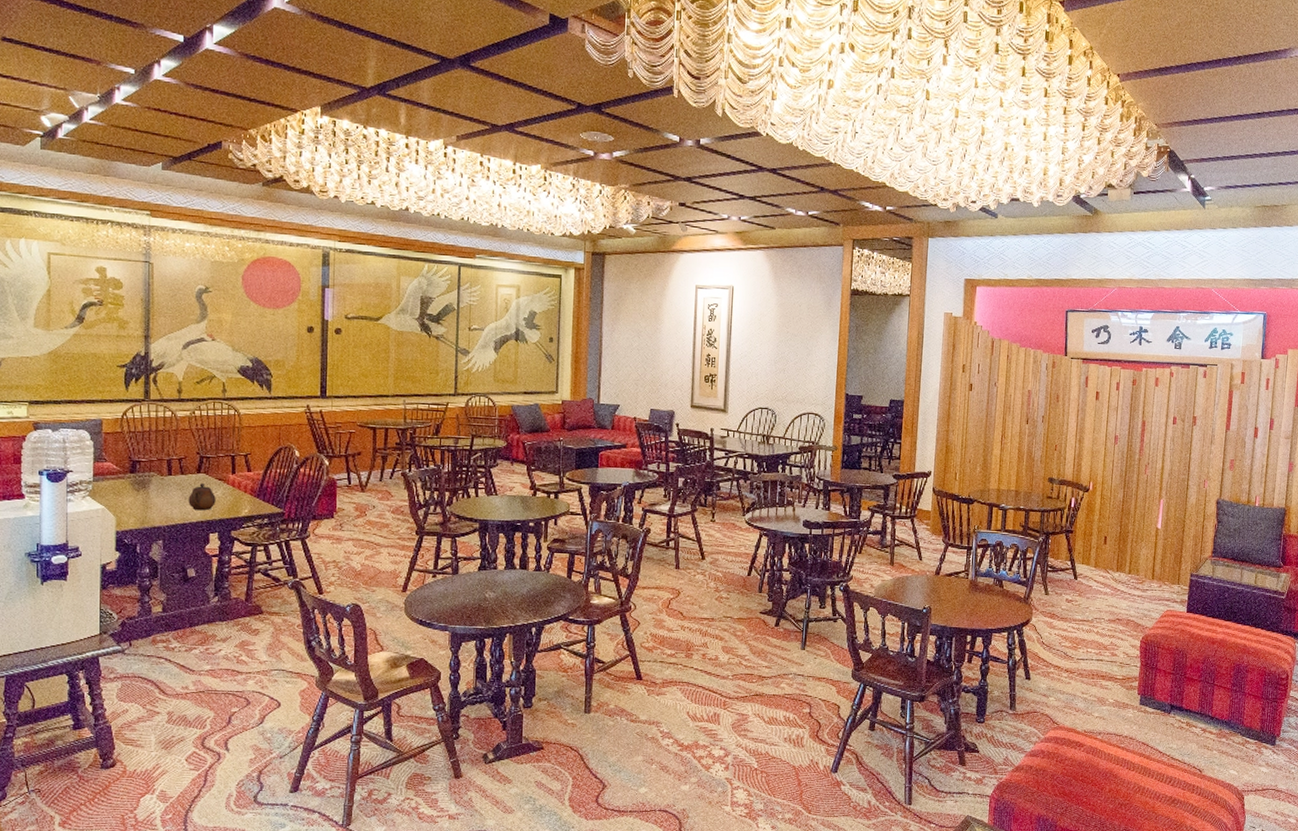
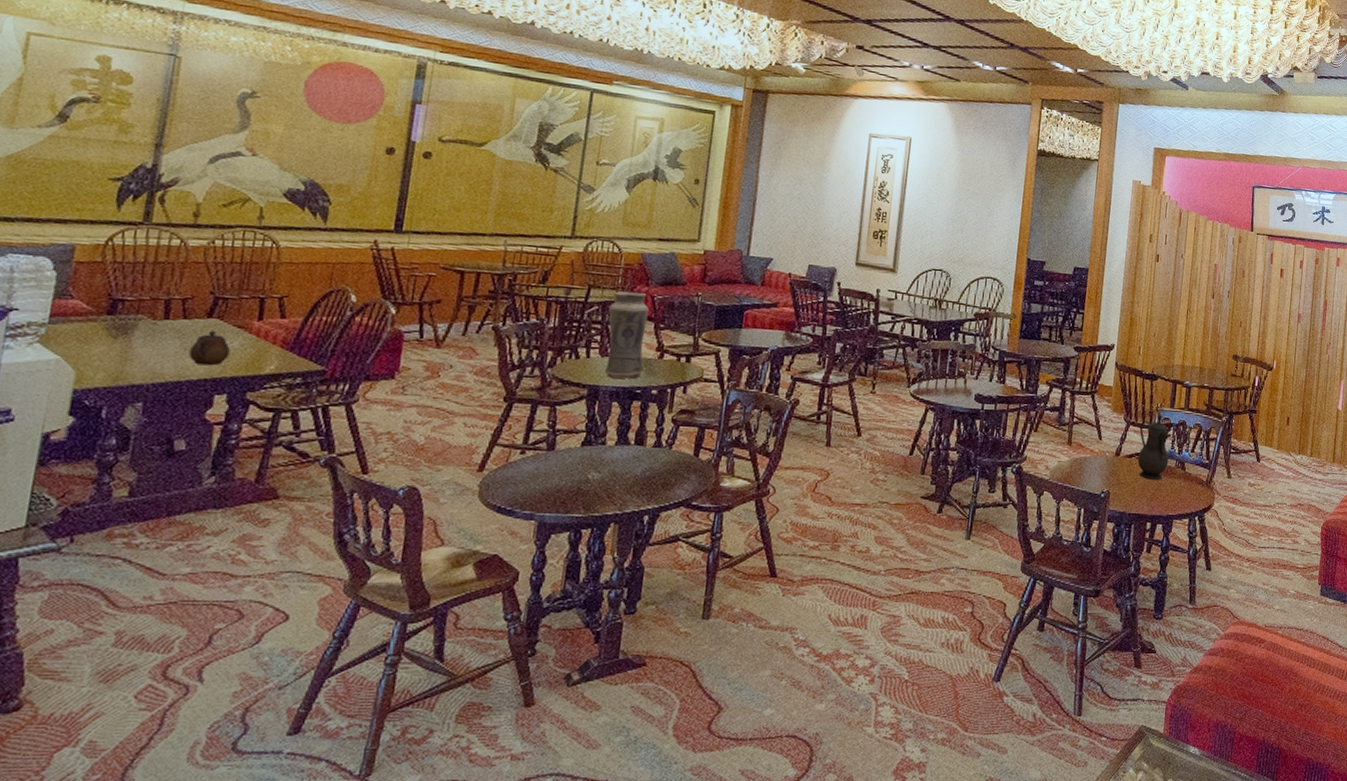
vase: none [489,439,522,514] -> present [605,291,649,380]
coffeepot: none [957,536,990,597] -> present [1137,414,1172,480]

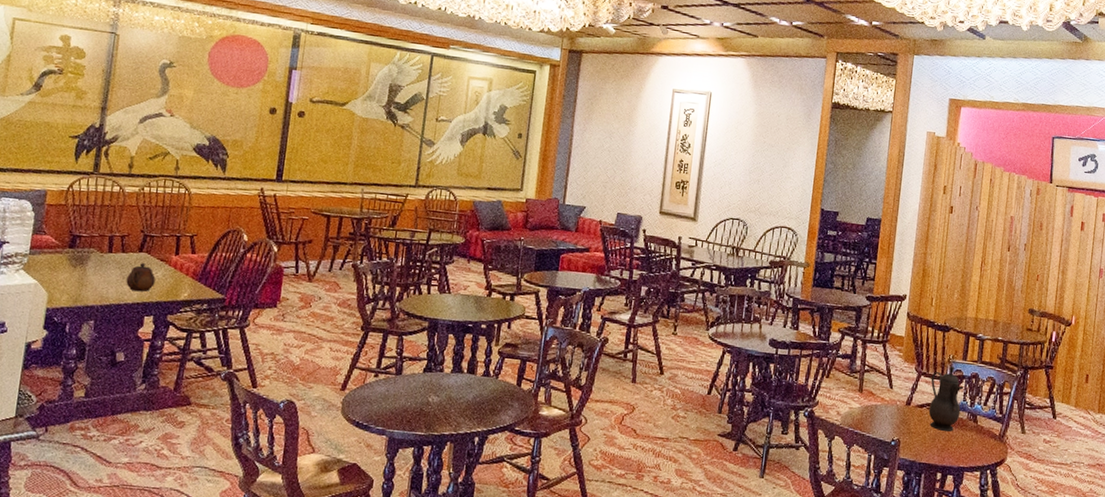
vase: present [605,291,649,380] -> none [443,235,479,314]

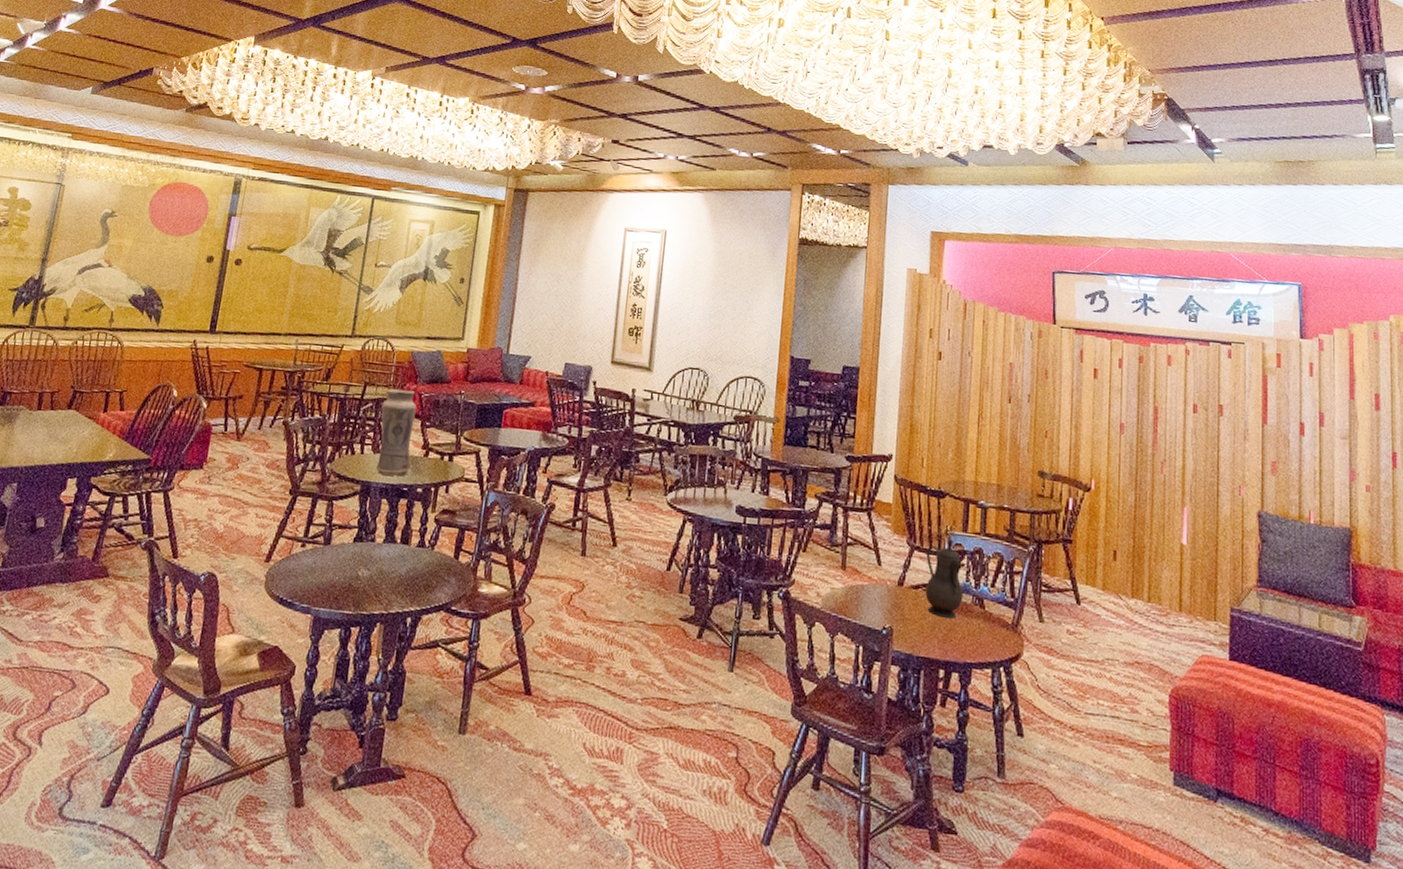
teapot: present [126,263,156,292] -> none [52,421,82,452]
vase: none [443,235,479,314] -> present [376,389,417,477]

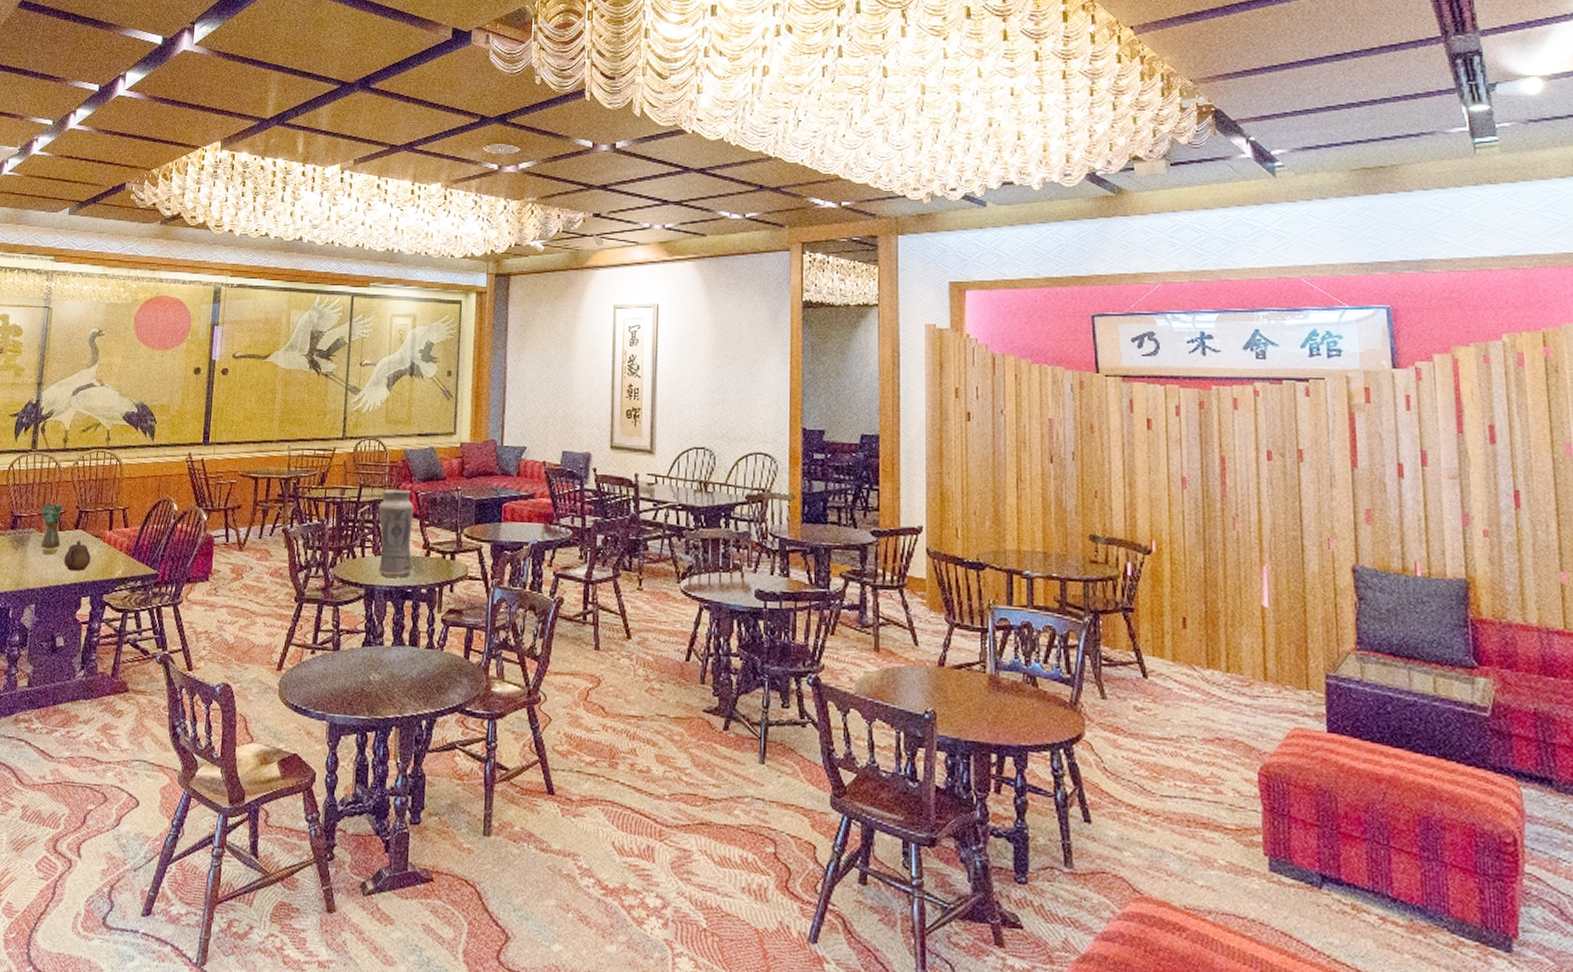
vase: none [28,378,58,434] -> present [40,500,64,556]
teapot: none [52,421,82,452] -> present [63,541,91,571]
coffeepot: present [925,539,966,619] -> none [967,614,1014,699]

